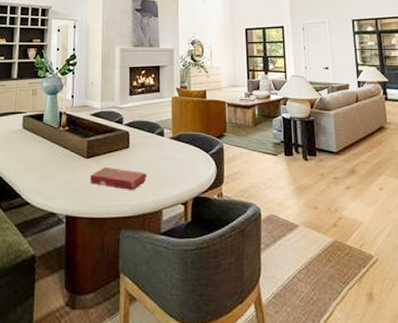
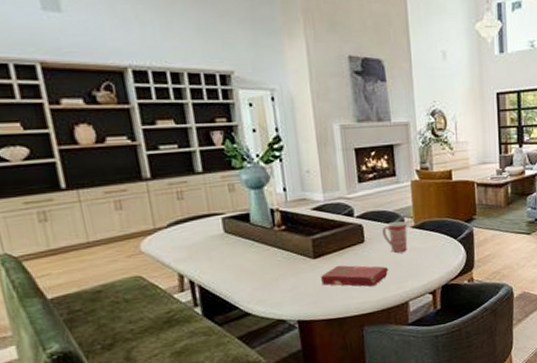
mug: none [145,131,166,160] -> present [382,221,408,253]

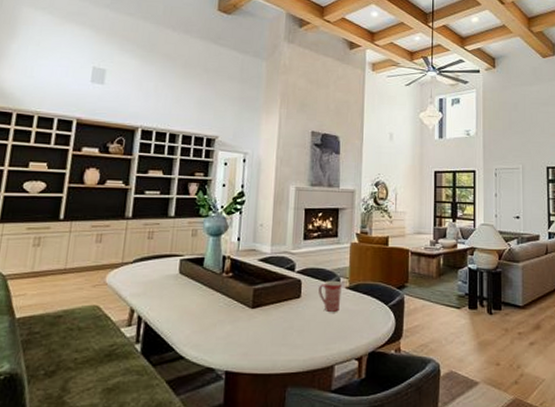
book: present [321,265,389,287] -> none [255,318,320,345]

